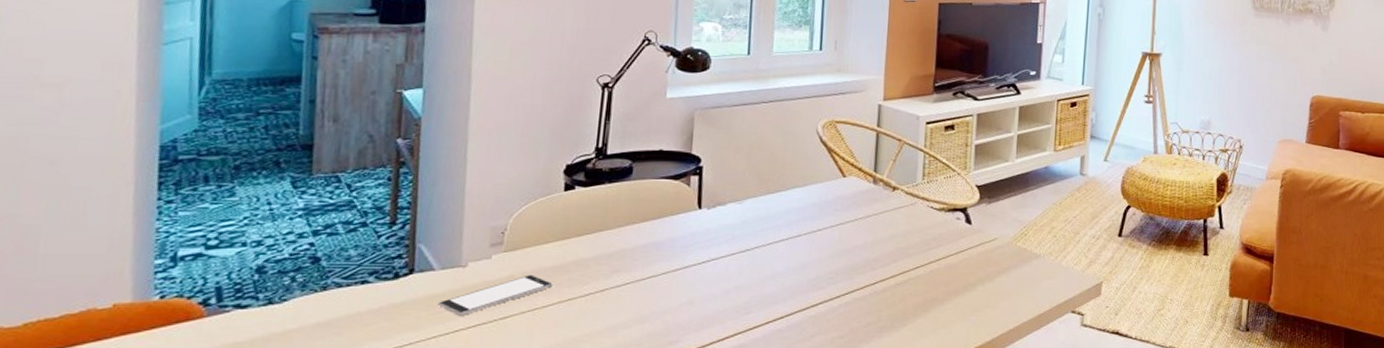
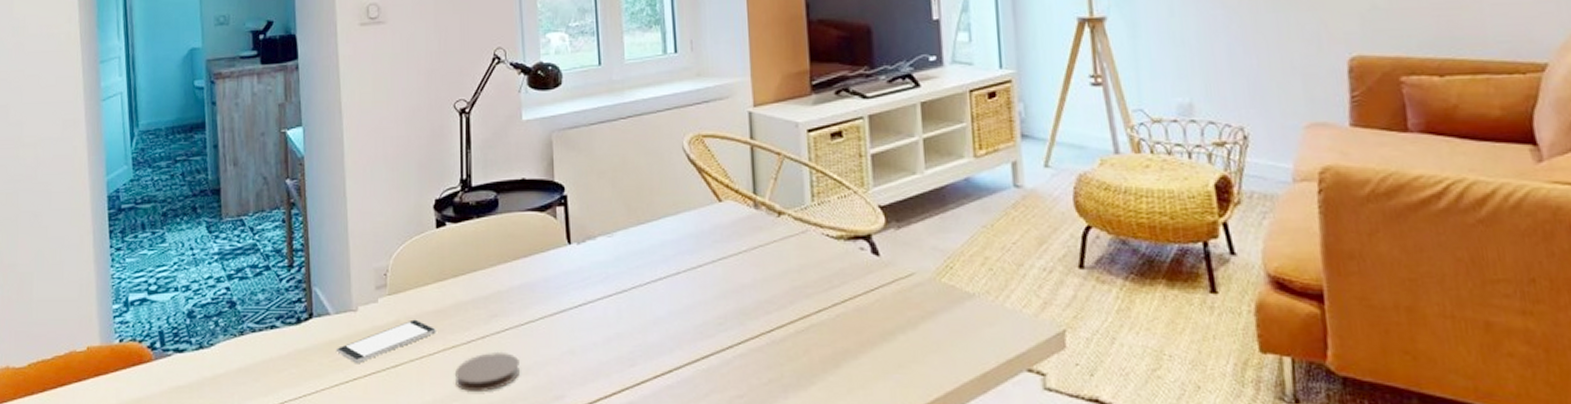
coaster: none [568,303,637,340] -> present [455,351,520,393]

